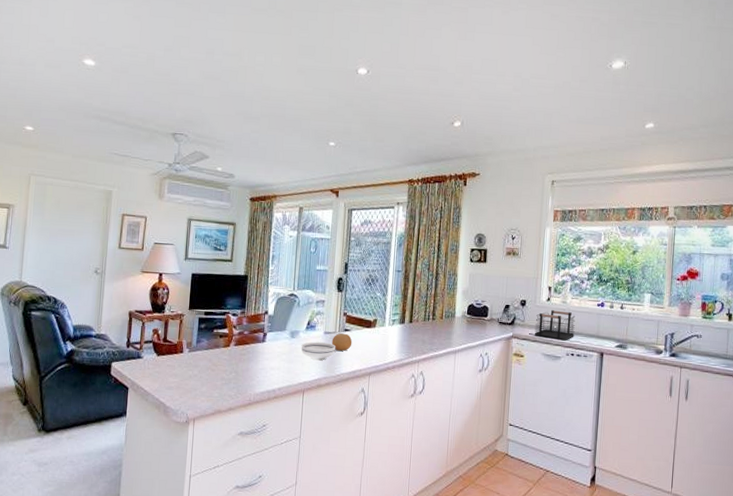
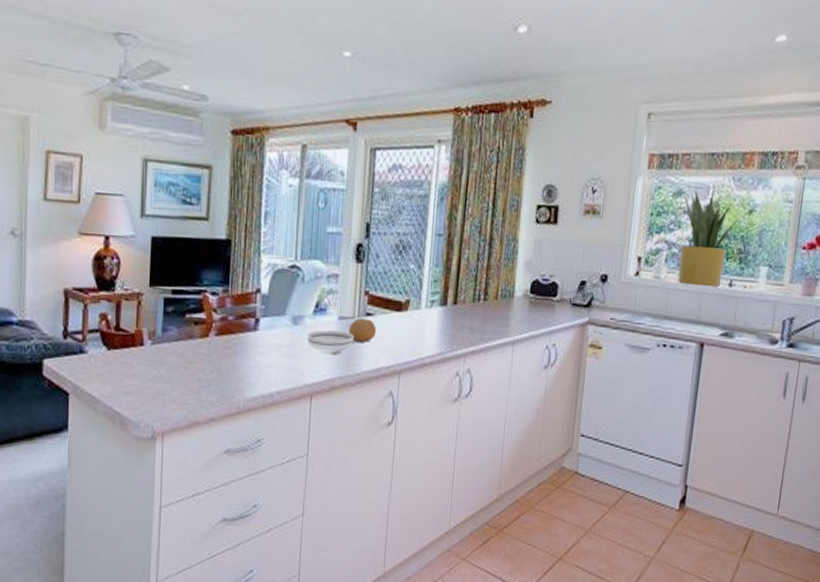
dish rack: present [534,310,576,341] -> none [616,287,671,328]
planter: none [580,237,625,310] -> present [678,190,738,288]

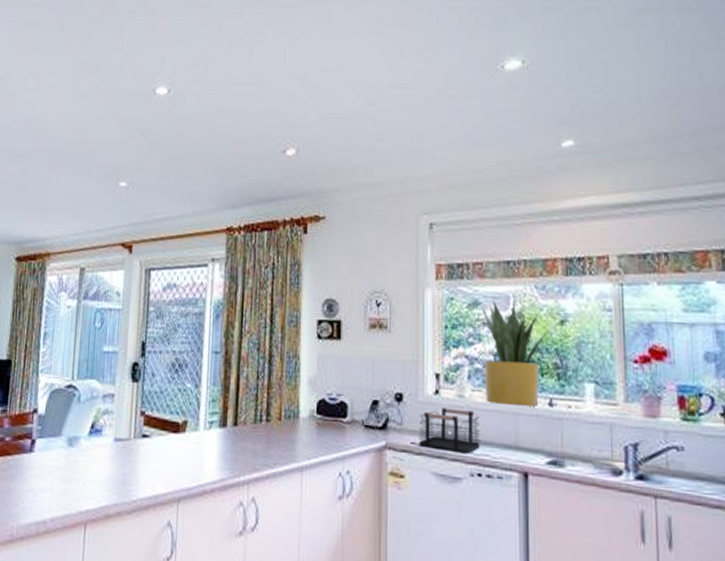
bowl: present [307,330,354,354] -> none [82,452,130,479]
fruit: present [348,318,377,342] -> none [124,440,153,466]
dish rack: none [616,287,671,328] -> present [418,408,480,454]

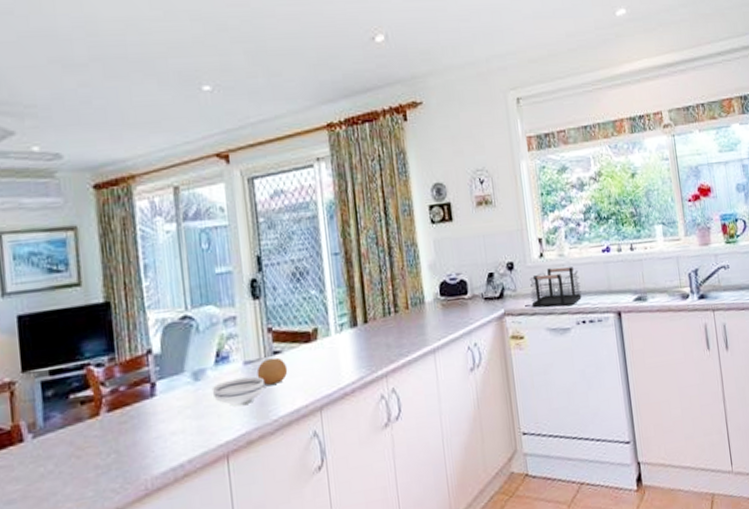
bowl: none [82,452,130,479] -> present [211,376,265,406]
fruit: none [124,440,153,466] -> present [256,357,288,385]
planter: present [480,300,549,408] -> none [568,161,624,257]

